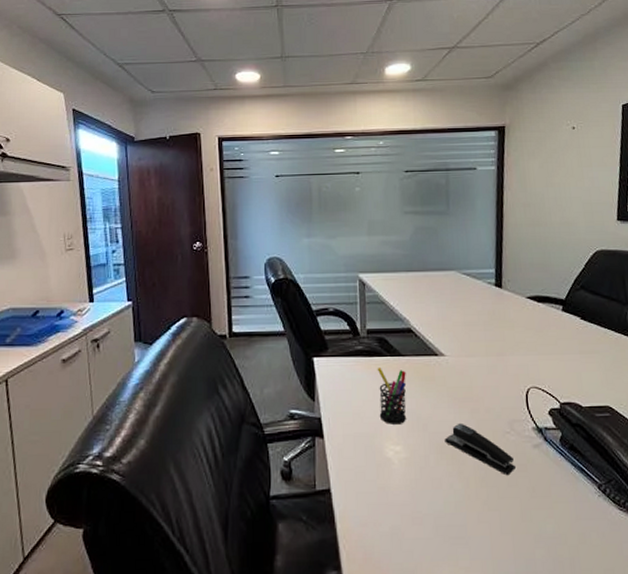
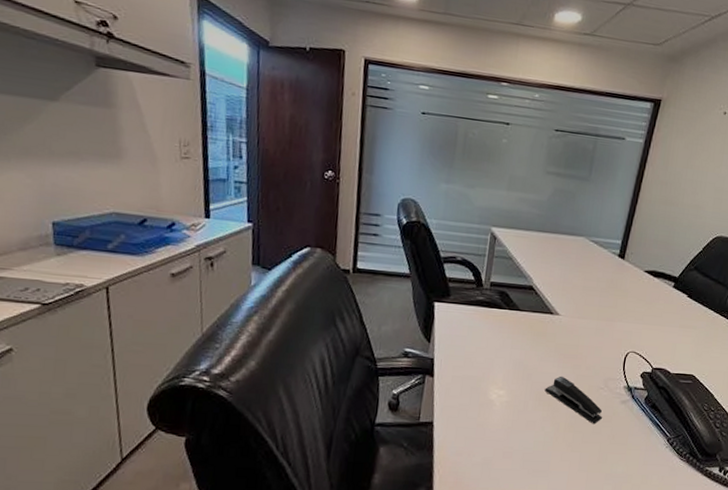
pen holder: present [377,368,407,424] -> none [490,319,521,372]

